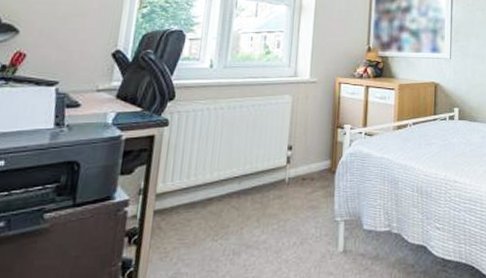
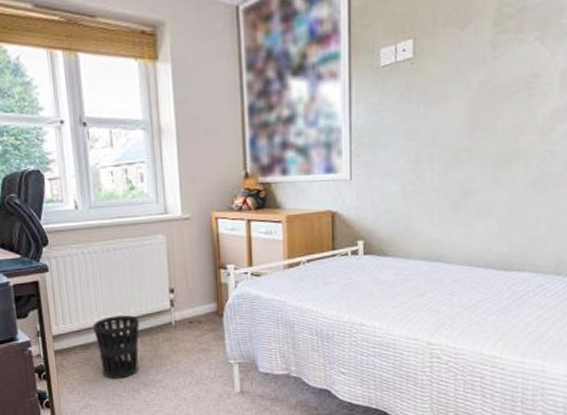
wastebasket: none [203,172,253,242] -> present [93,315,140,379]

